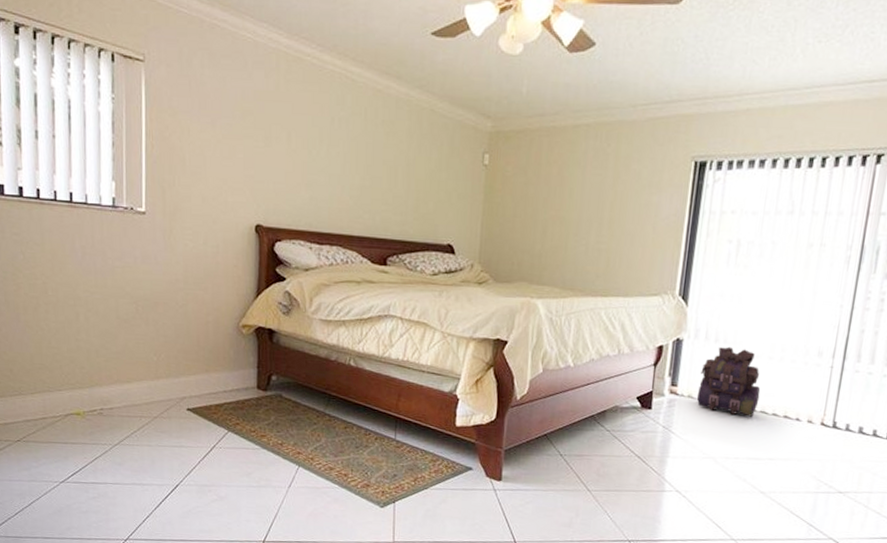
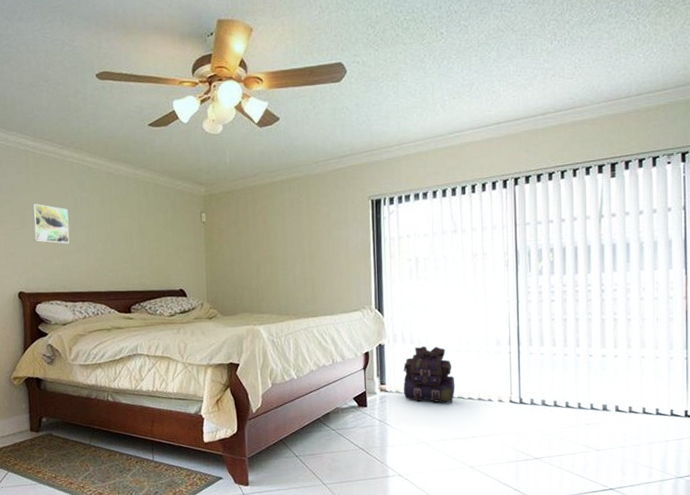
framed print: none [278,118,322,173] -> present [32,204,70,244]

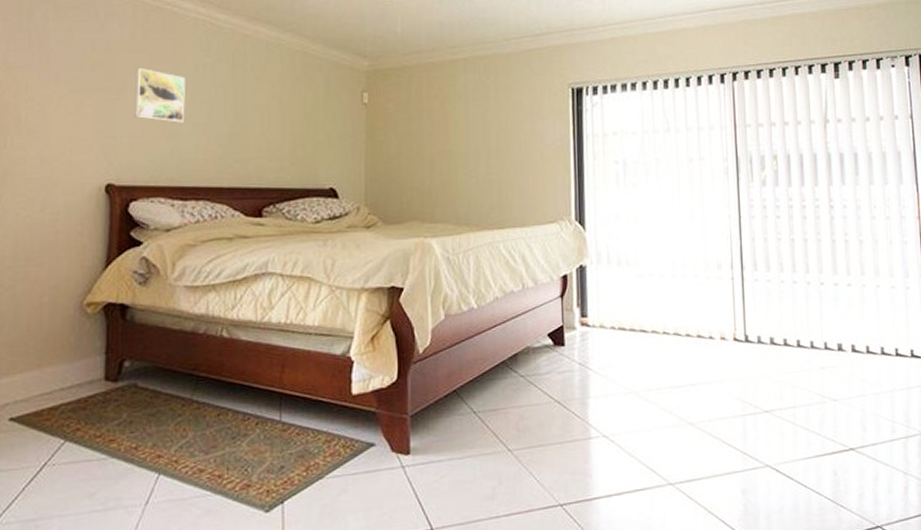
backpack: present [403,346,455,404] -> none [608,268,671,342]

